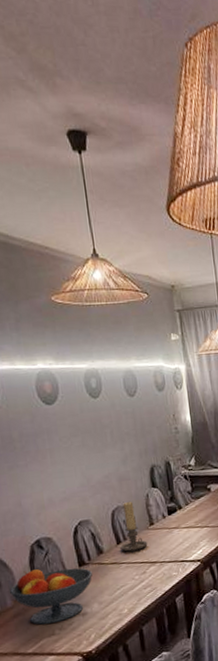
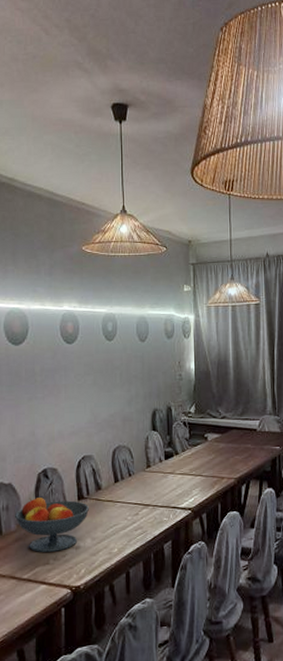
candle holder: present [120,502,148,552] -> none [117,442,143,491]

